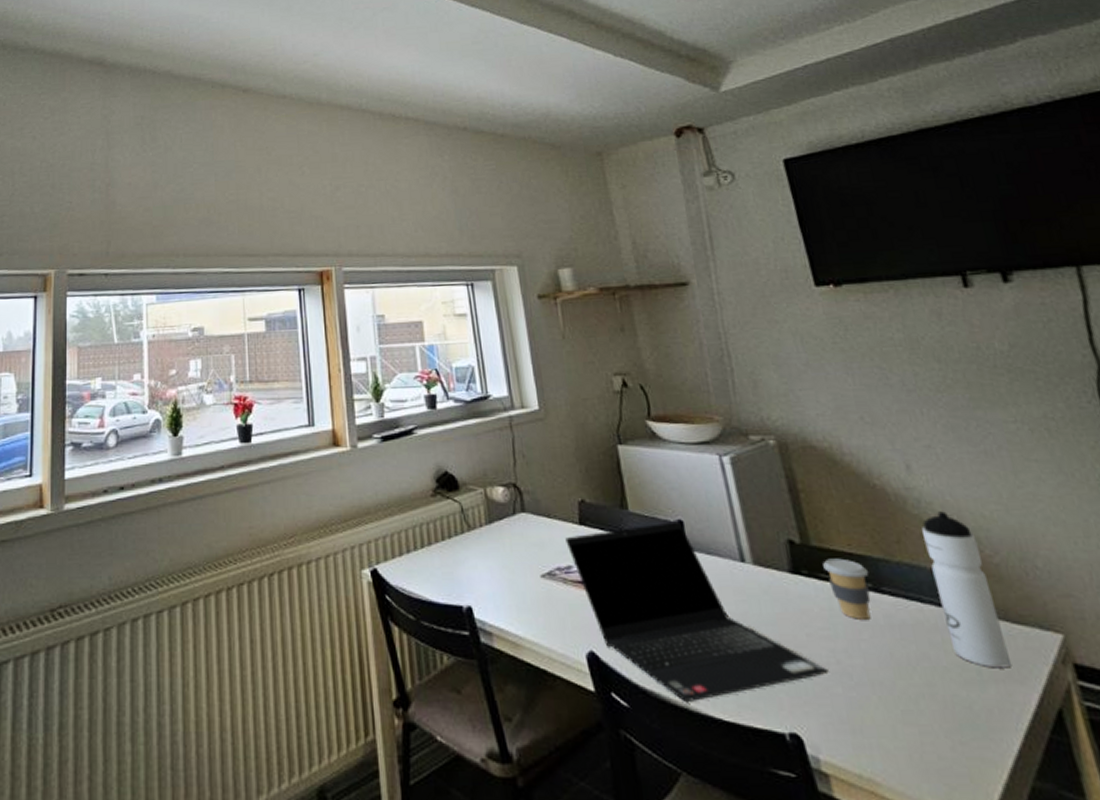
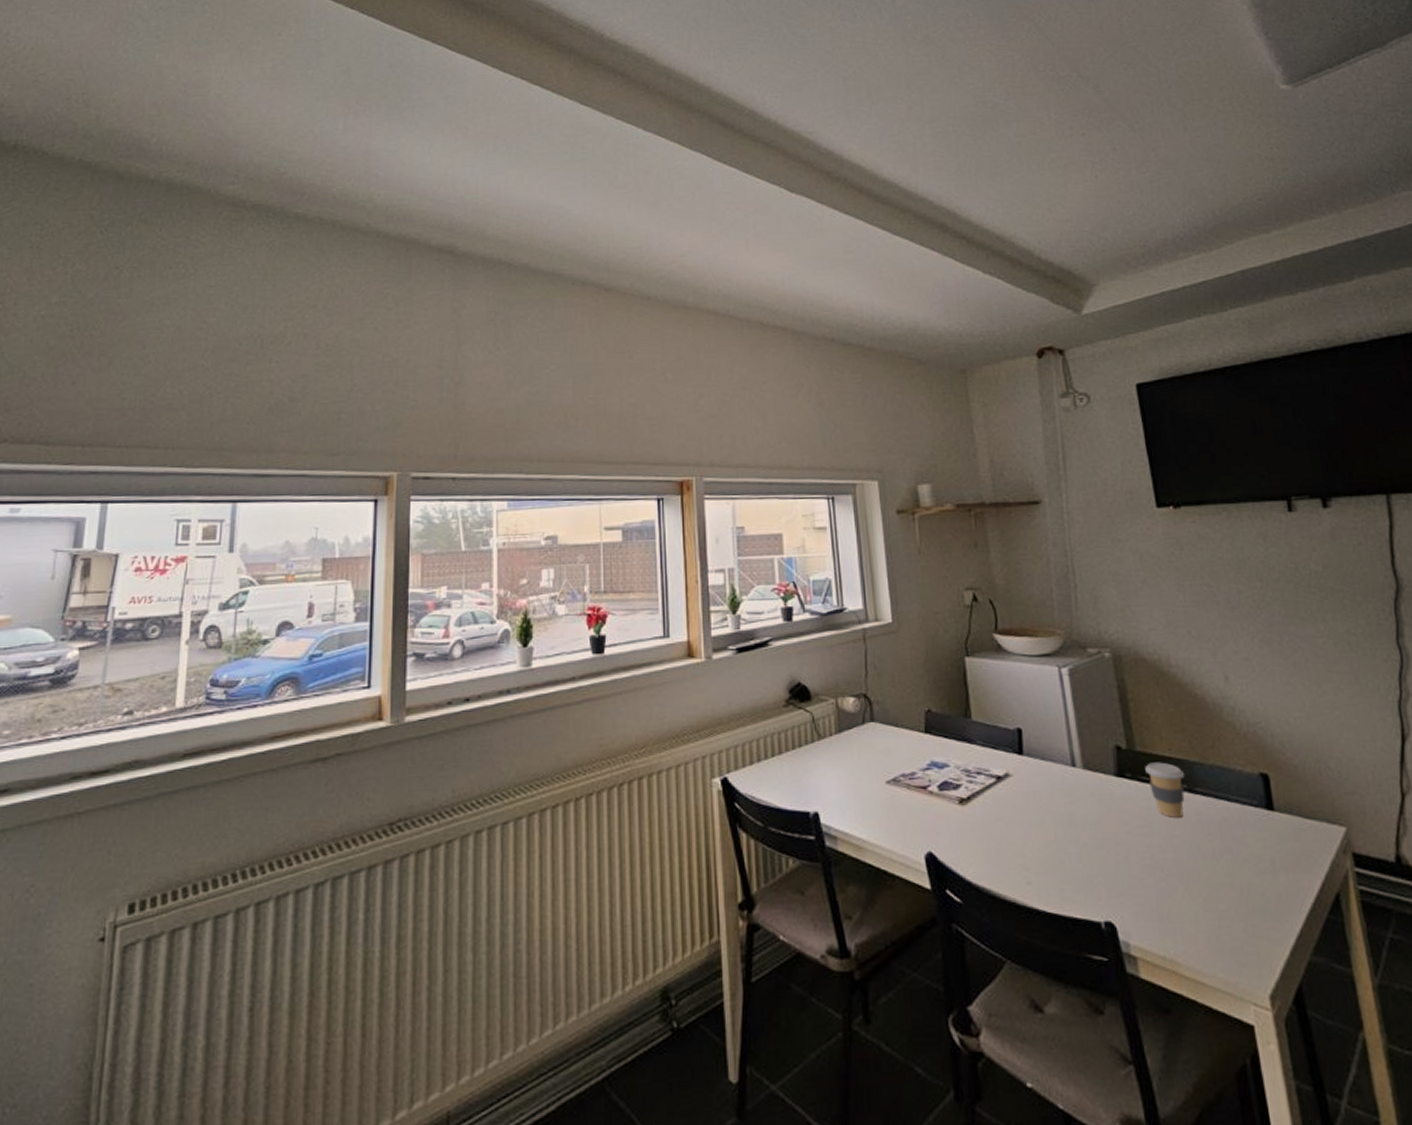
laptop computer: present [565,521,829,703] -> none [911,729,1143,898]
water bottle: present [920,511,1012,669] -> none [1233,718,1301,859]

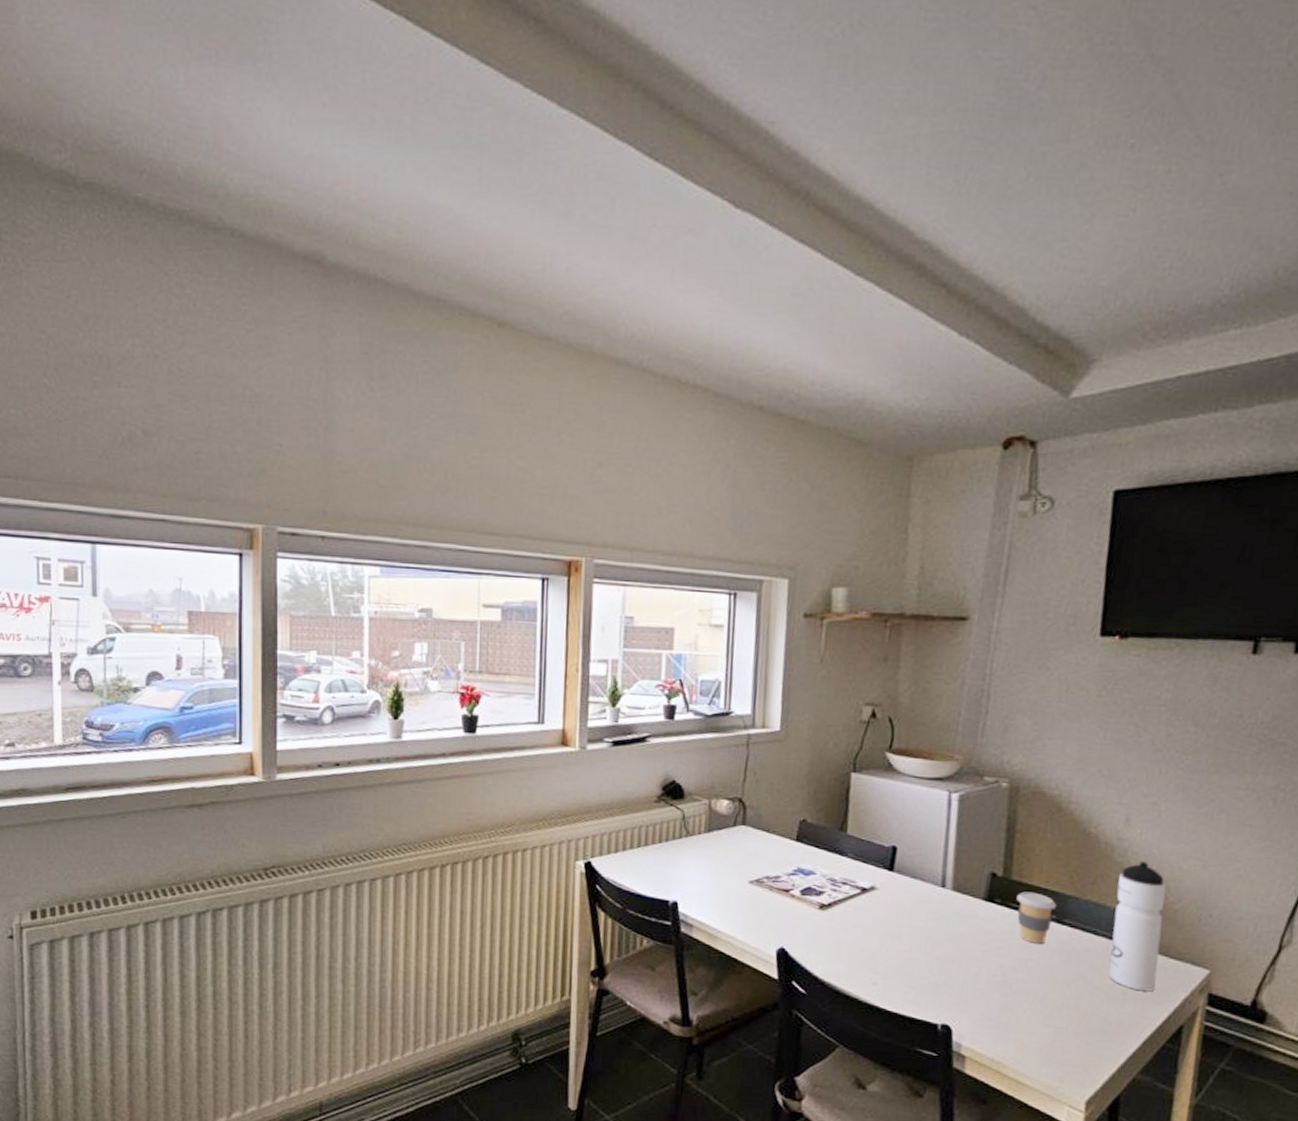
water bottle: none [1233,718,1301,859] -> present [1109,861,1167,992]

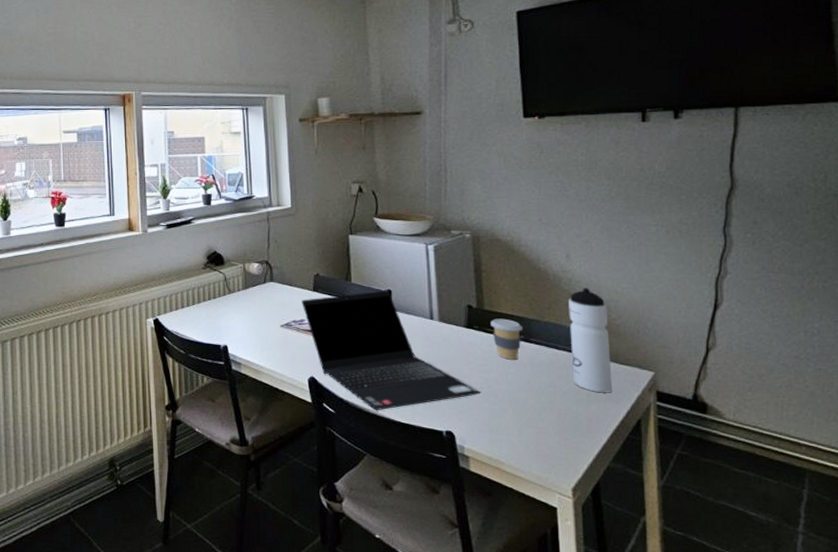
laptop computer: none [779,846,992,995] -> present [301,290,481,411]

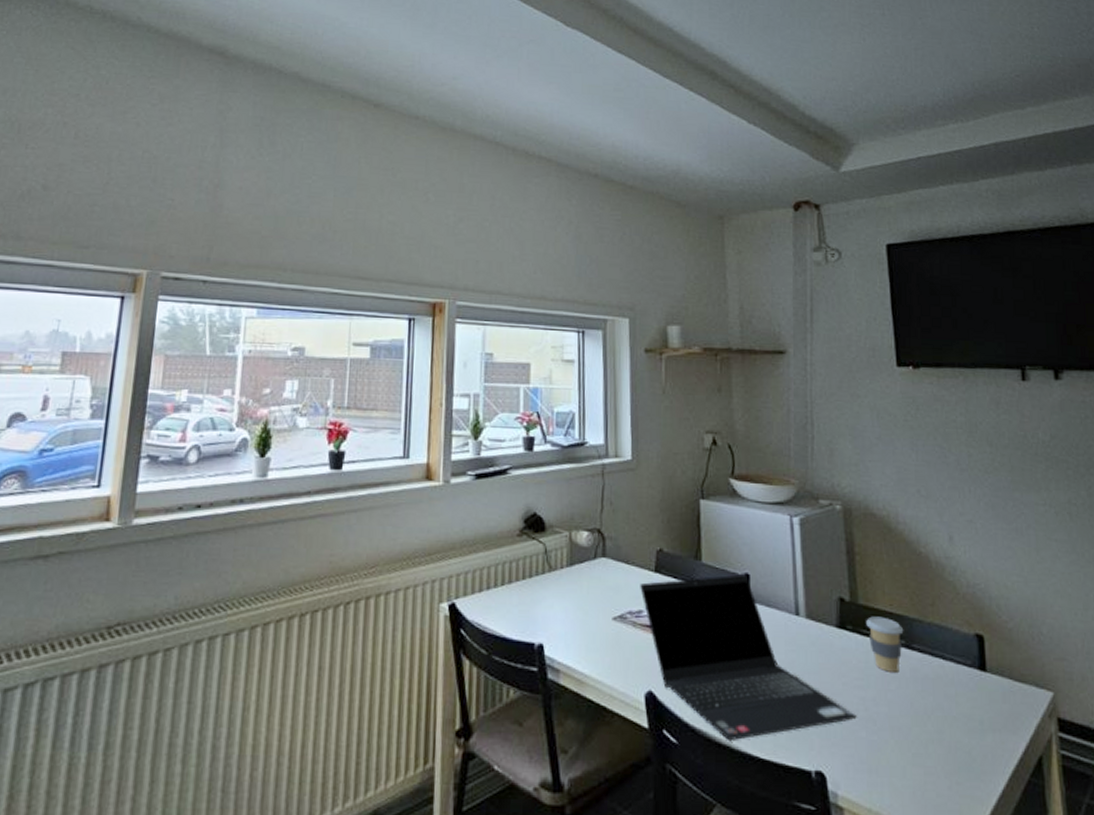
water bottle: present [568,288,613,393] -> none [953,580,1009,720]

